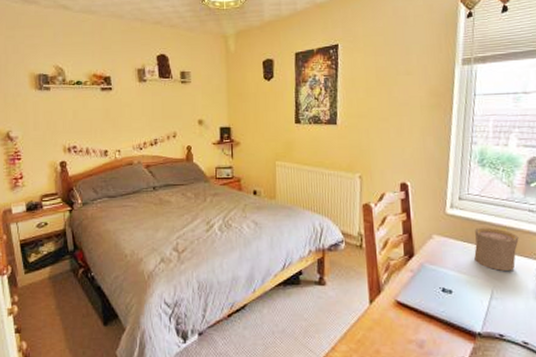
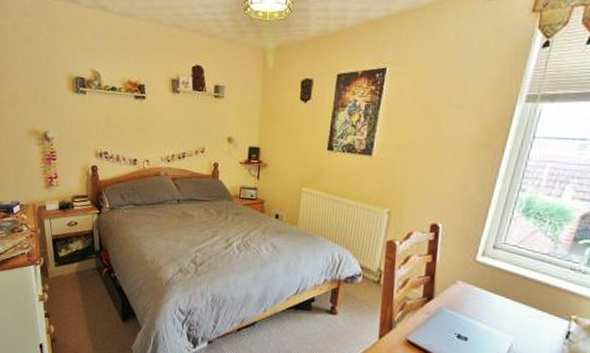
cup: present [474,227,519,271] -> none [498,279,553,327]

